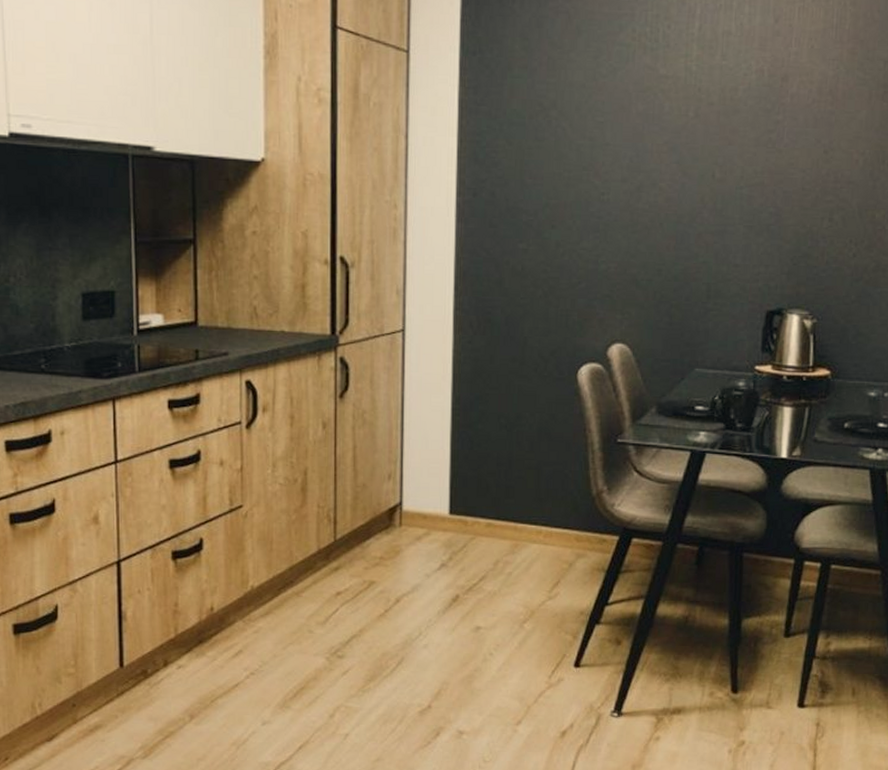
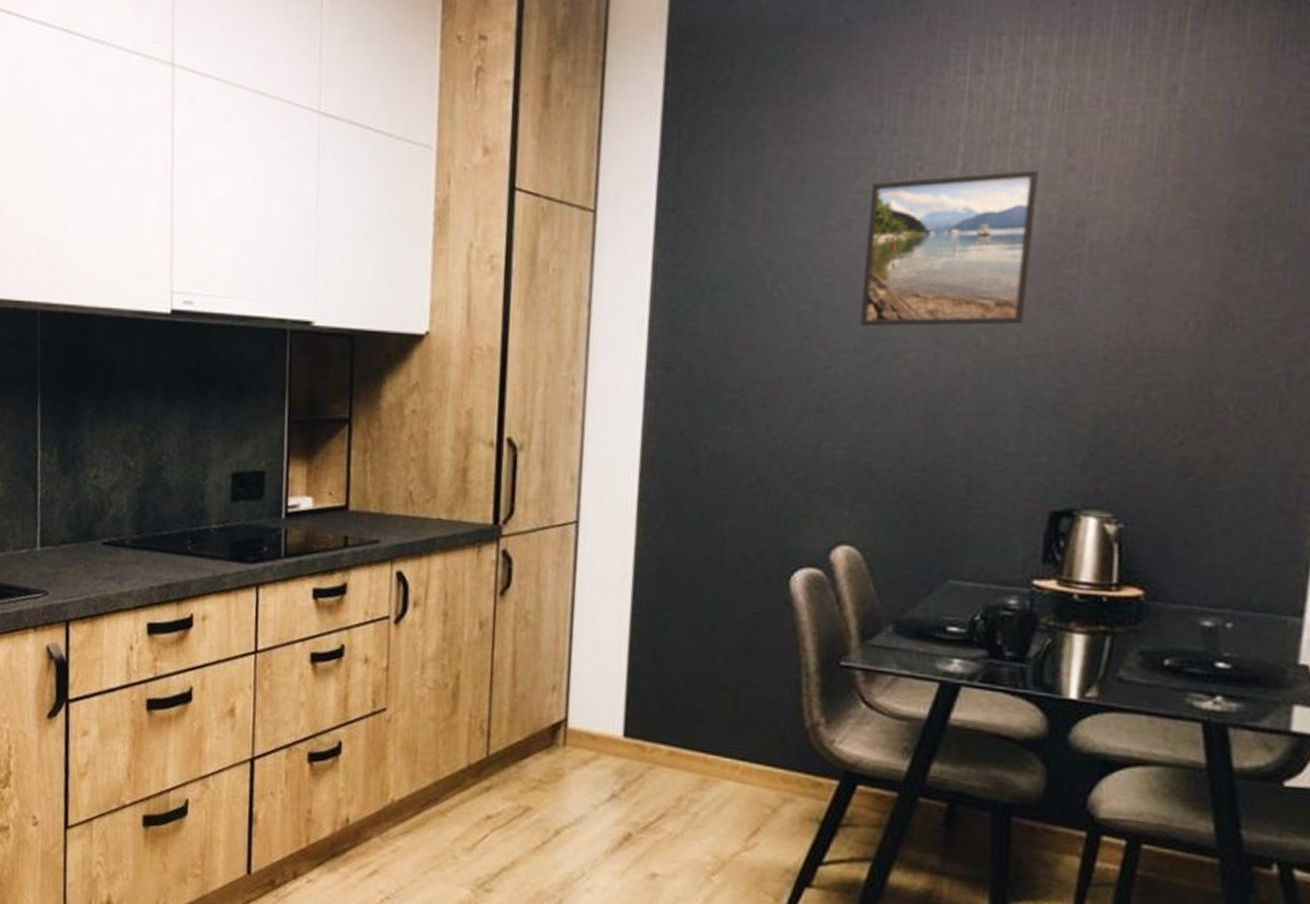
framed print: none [625,32,754,160] -> present [860,169,1039,326]

